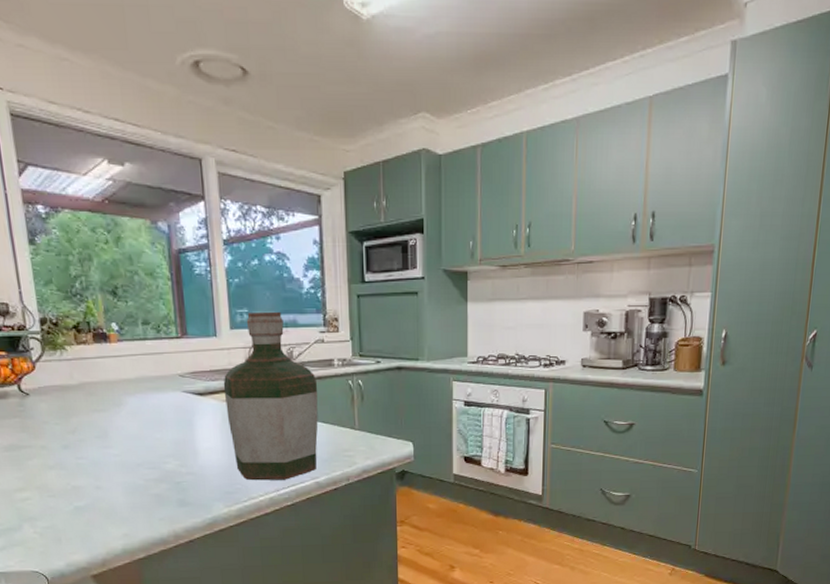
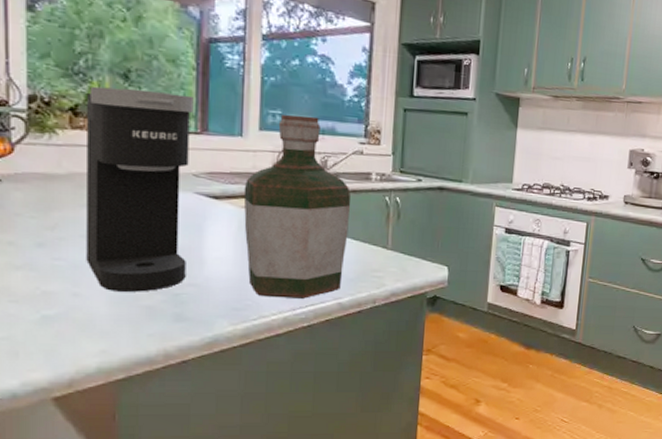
coffee maker: none [85,303,184,483] -> present [86,86,194,292]

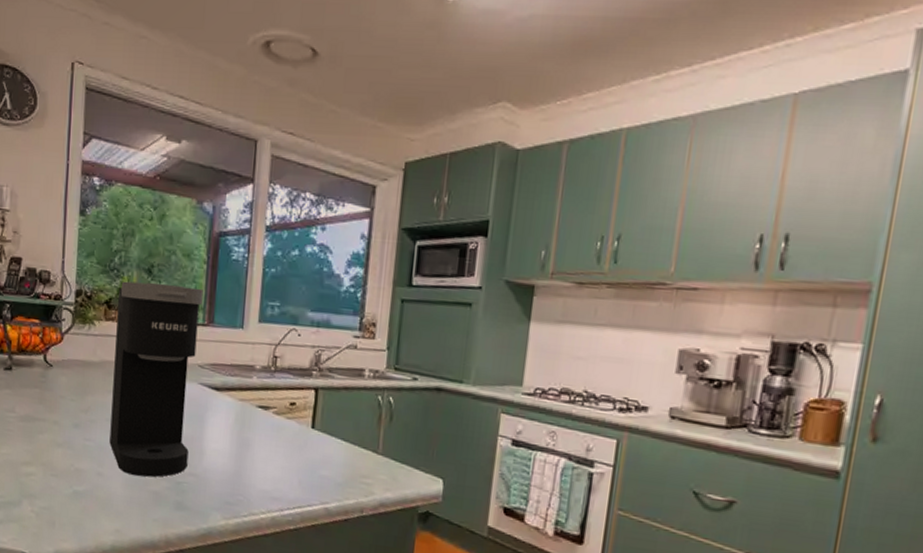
bottle: present [243,115,351,299] -> none [240,306,343,500]

